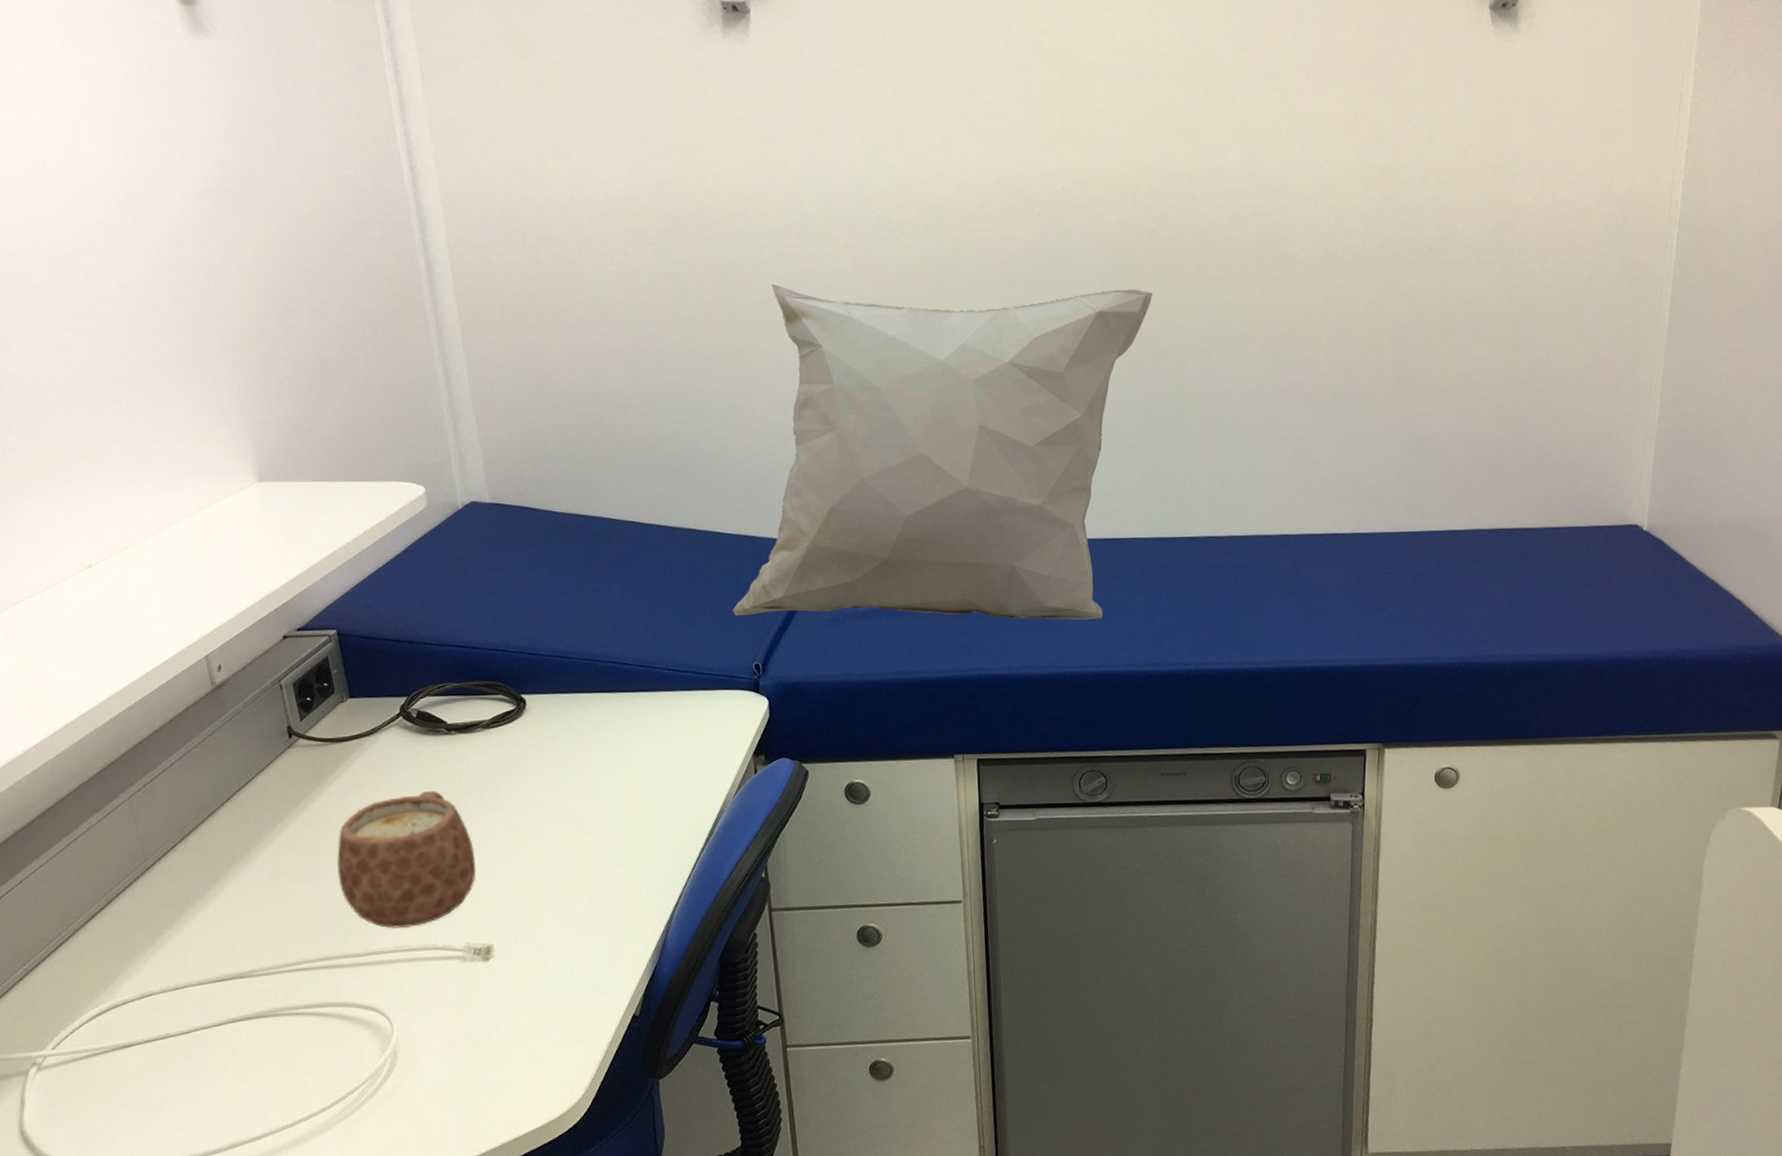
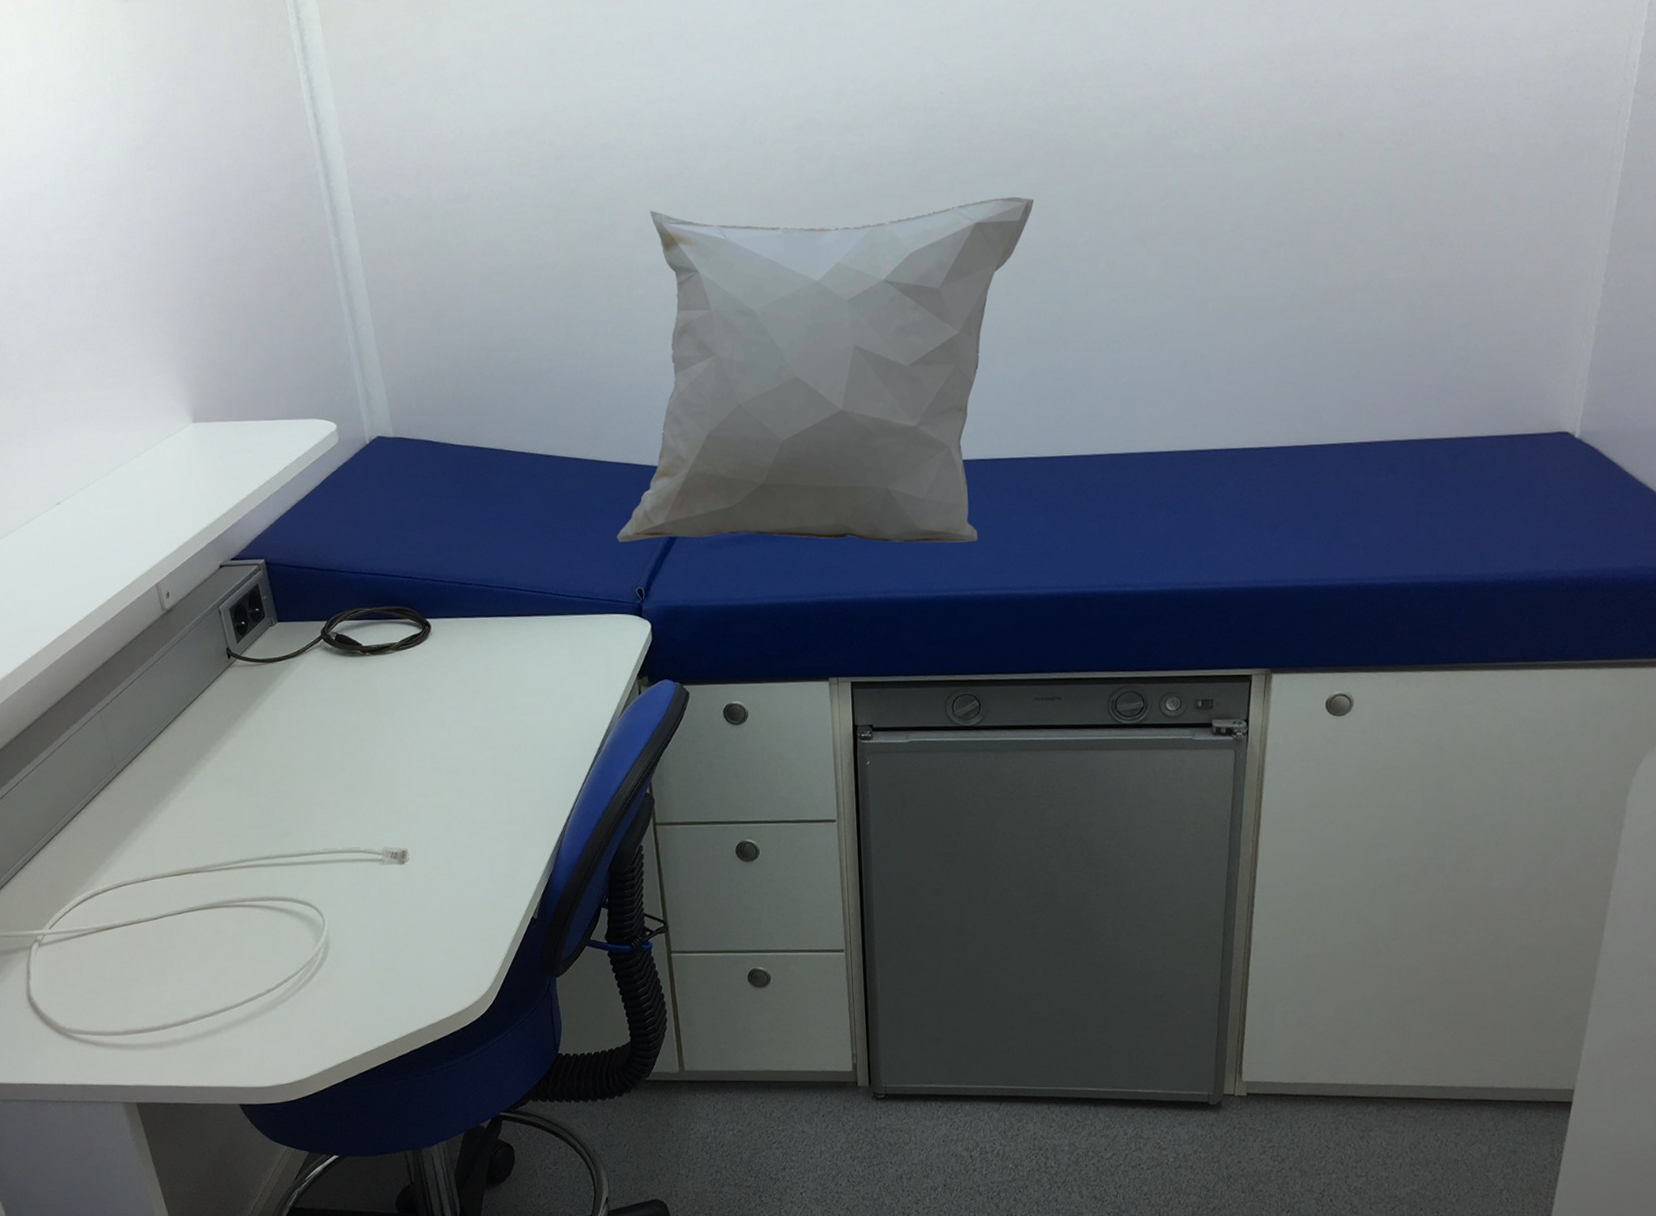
mug: present [336,791,476,929] -> none [272,708,391,833]

